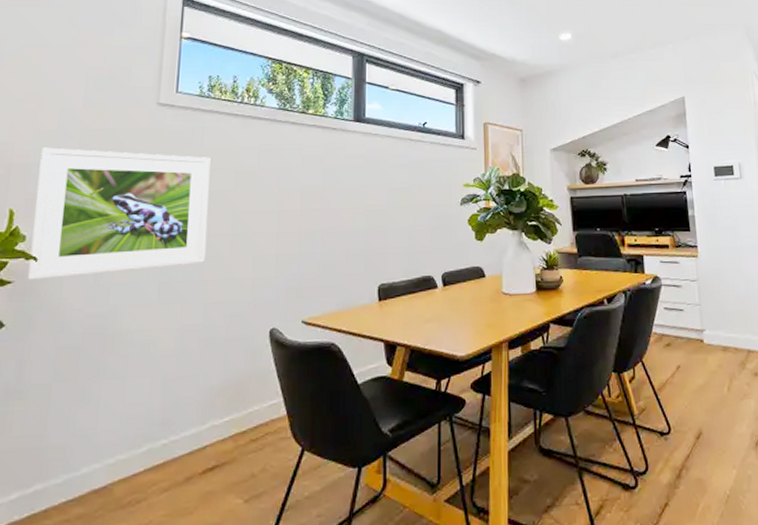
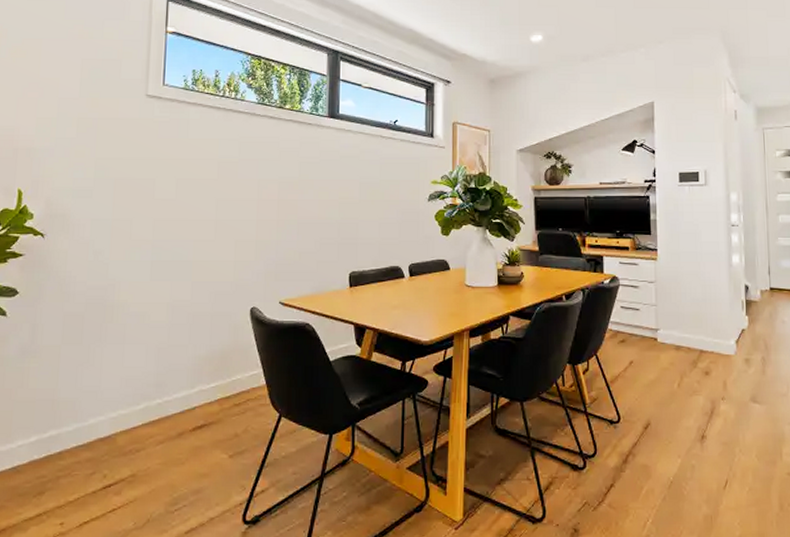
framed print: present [27,147,211,280] -> none [36,133,196,254]

